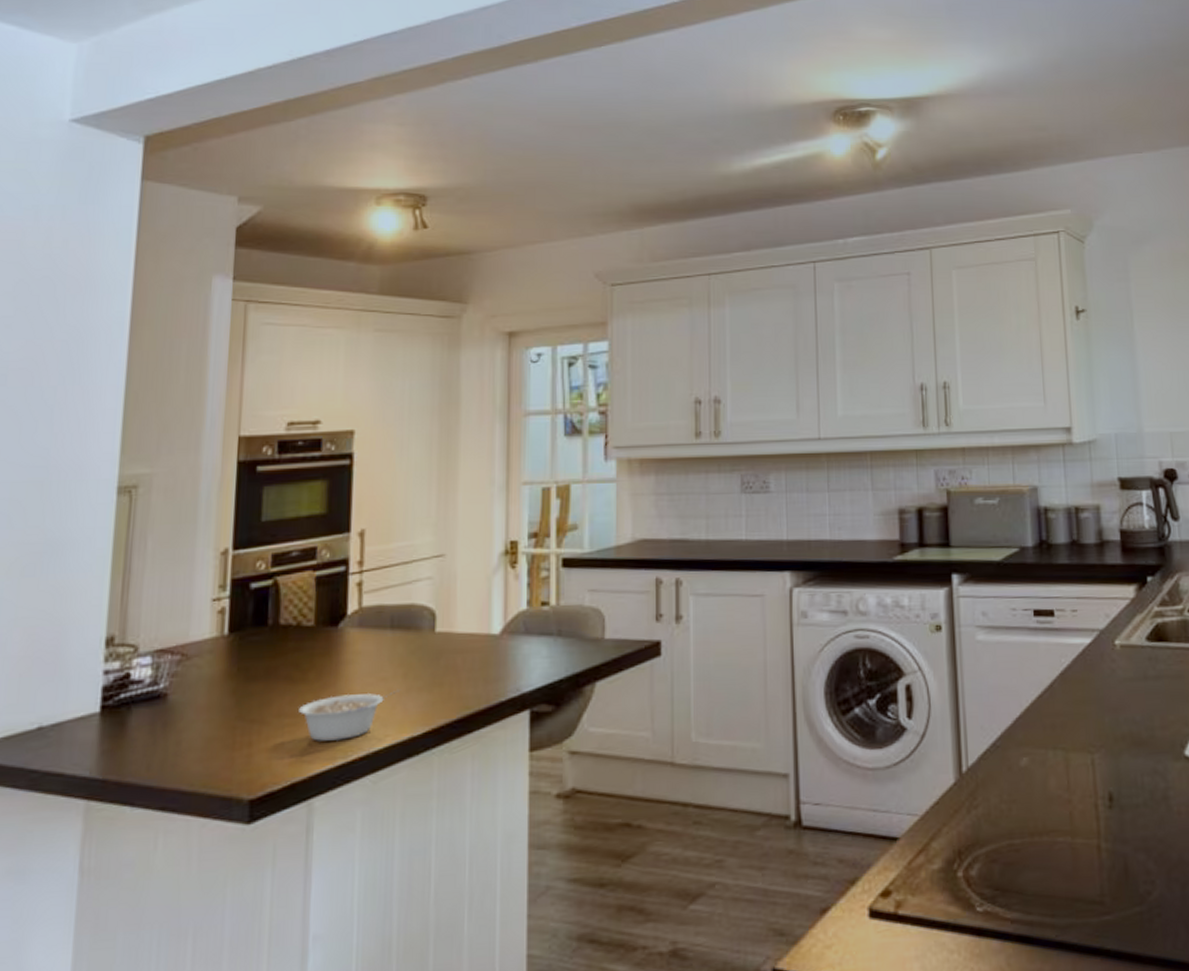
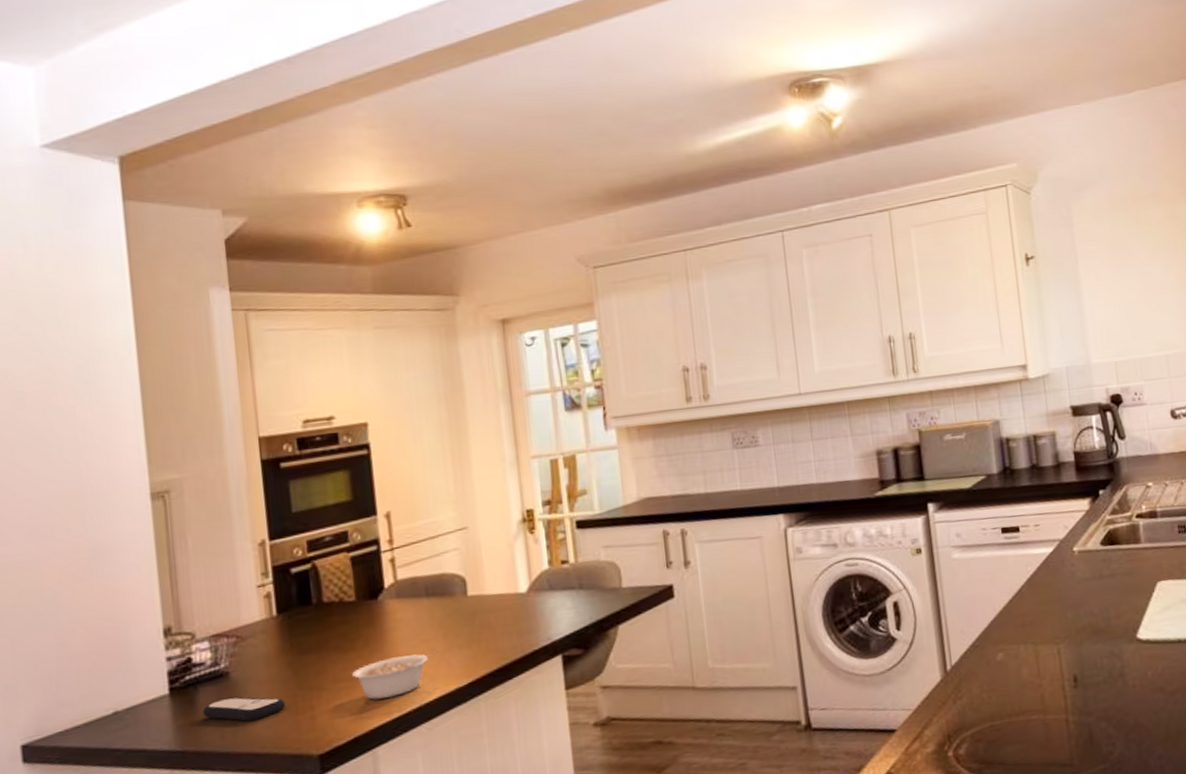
remote control: none [132,723,222,752] -> present [203,697,286,721]

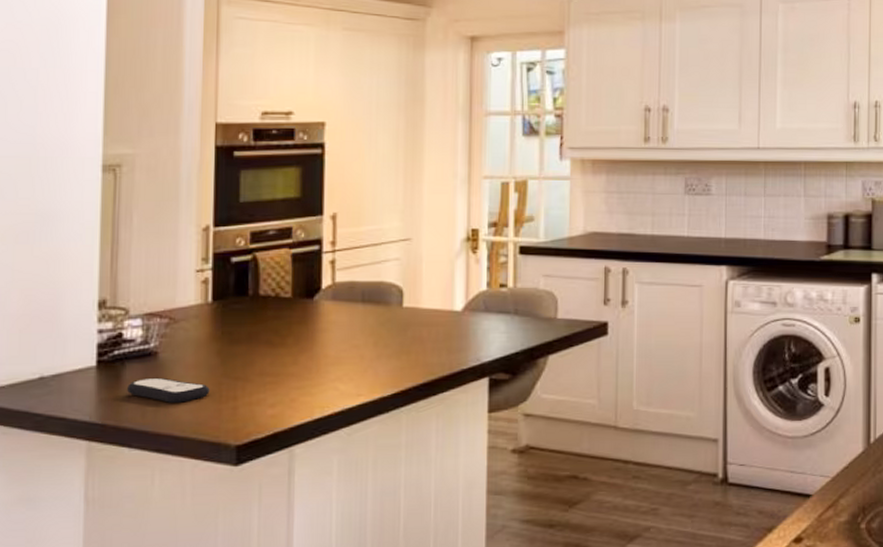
legume: present [352,648,443,700] -> none [279,355,372,398]

